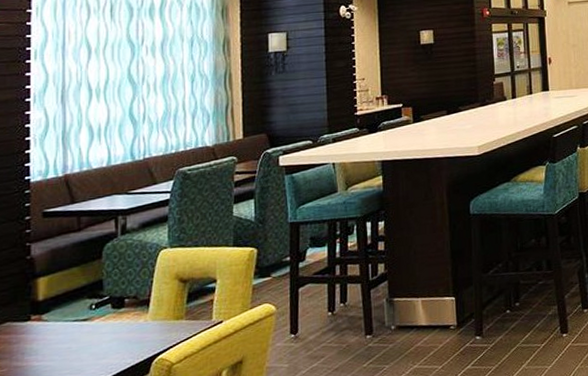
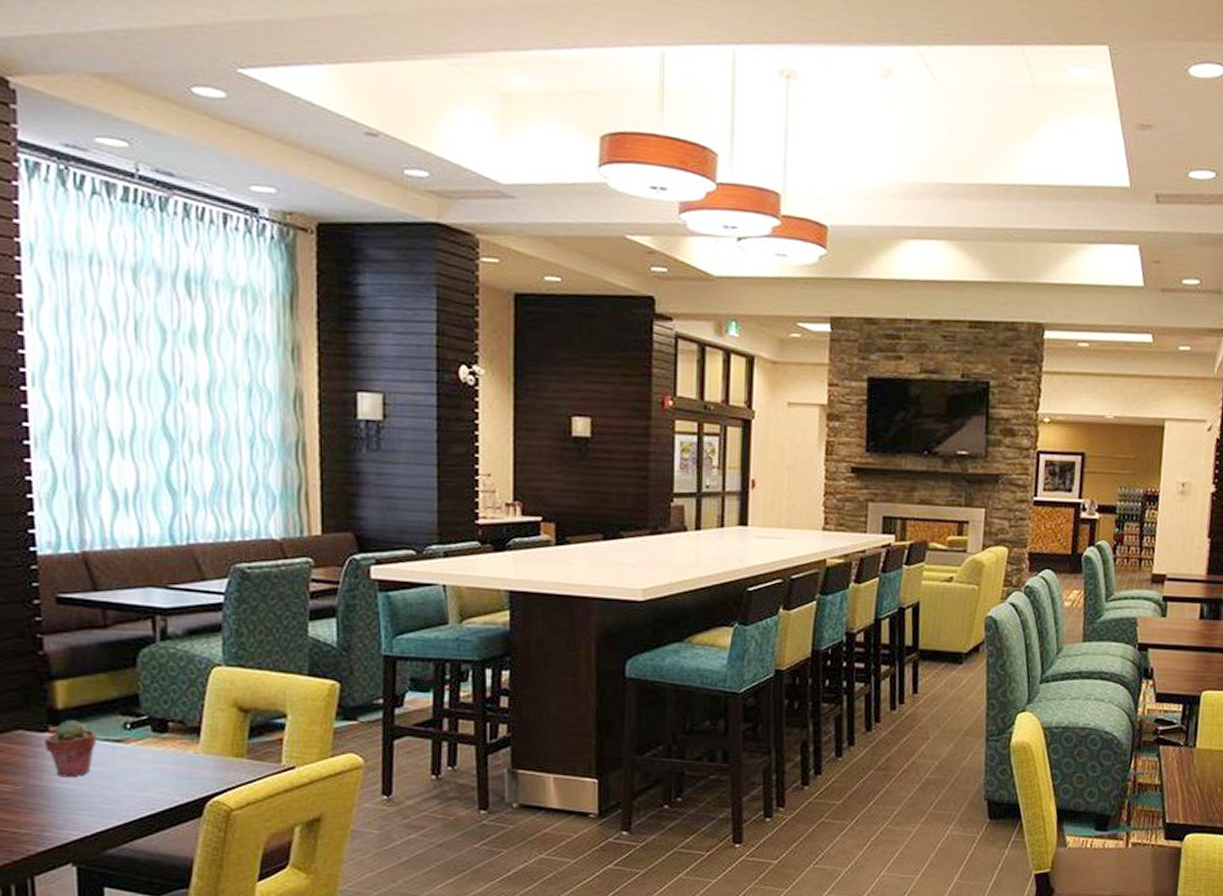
potted succulent: none [26,308,68,357] -> present [43,720,97,778]

